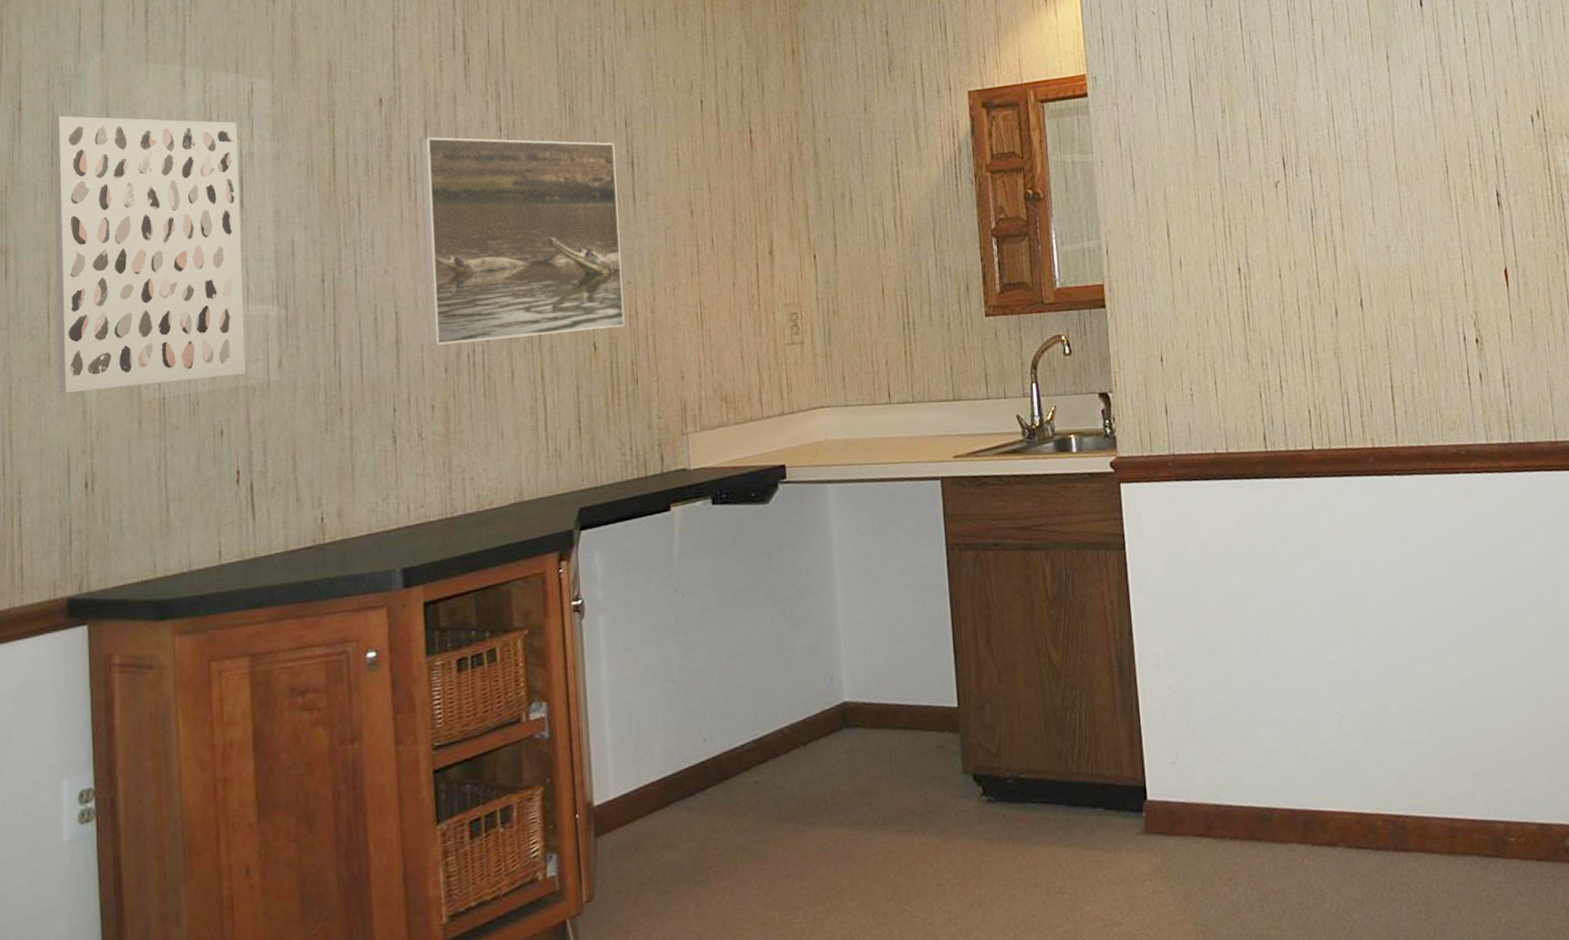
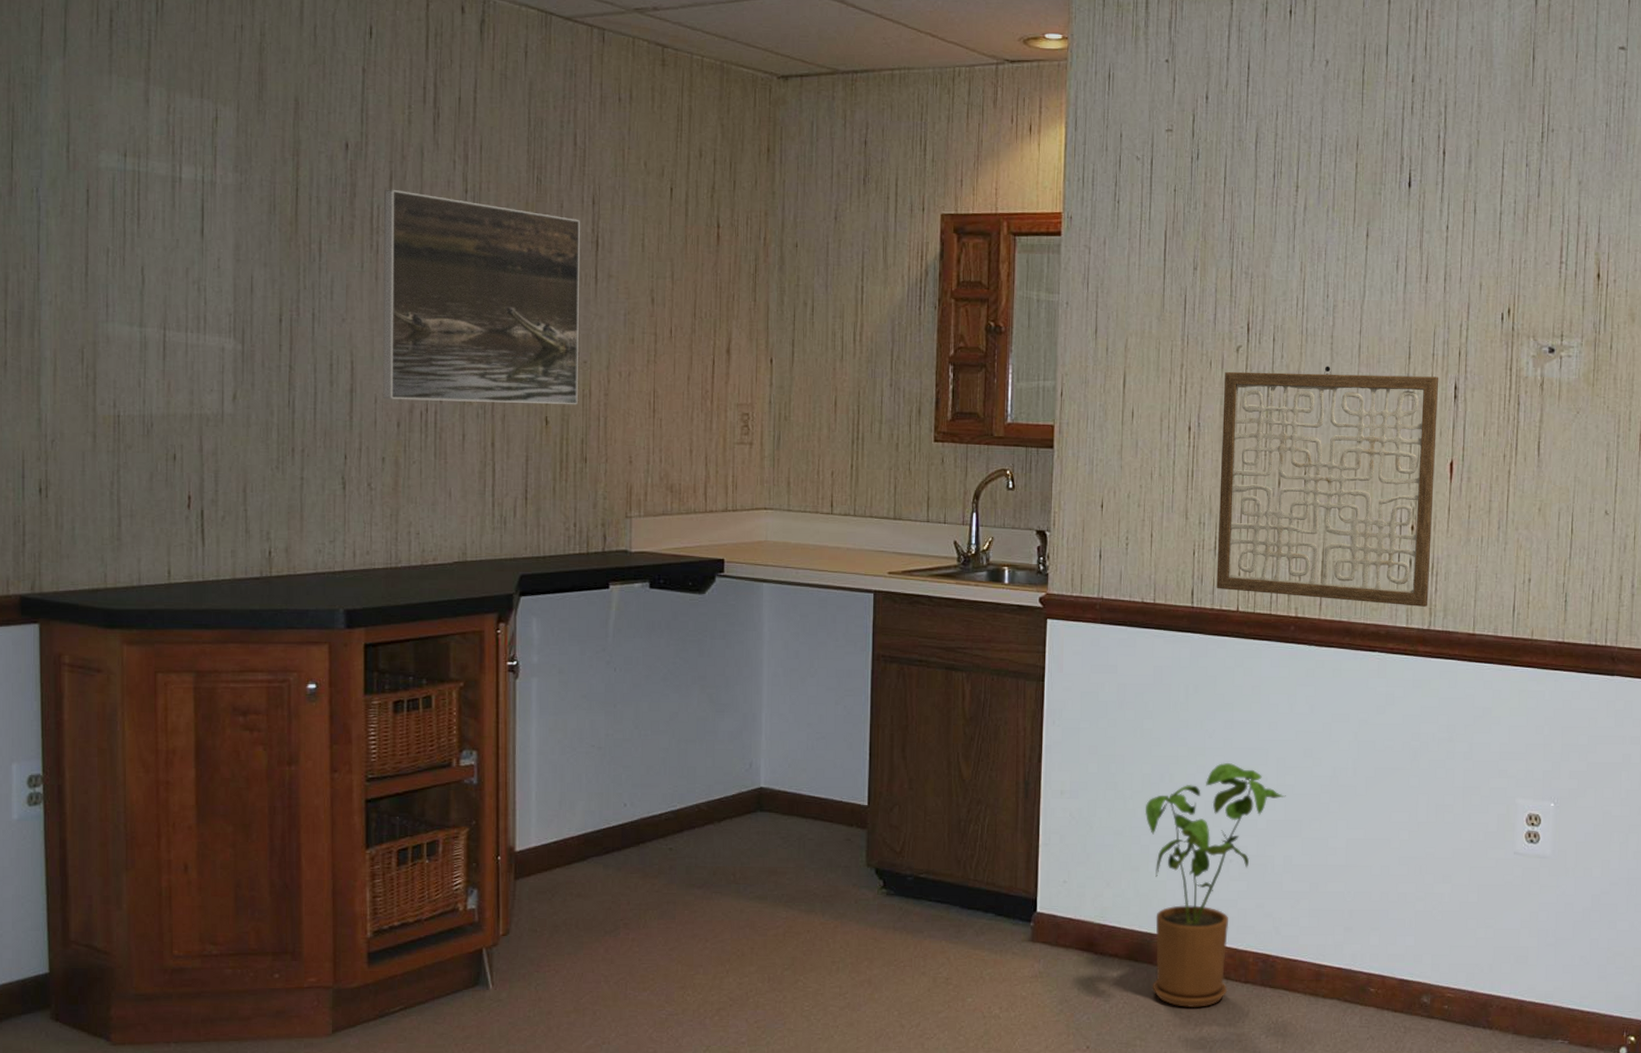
wall art: present [52,115,246,394] -> none [13,118,201,403]
house plant: none [1246,611,1390,886] -> present [1145,763,1286,1008]
wall art: none [1267,186,1505,430] -> present [1216,366,1439,607]

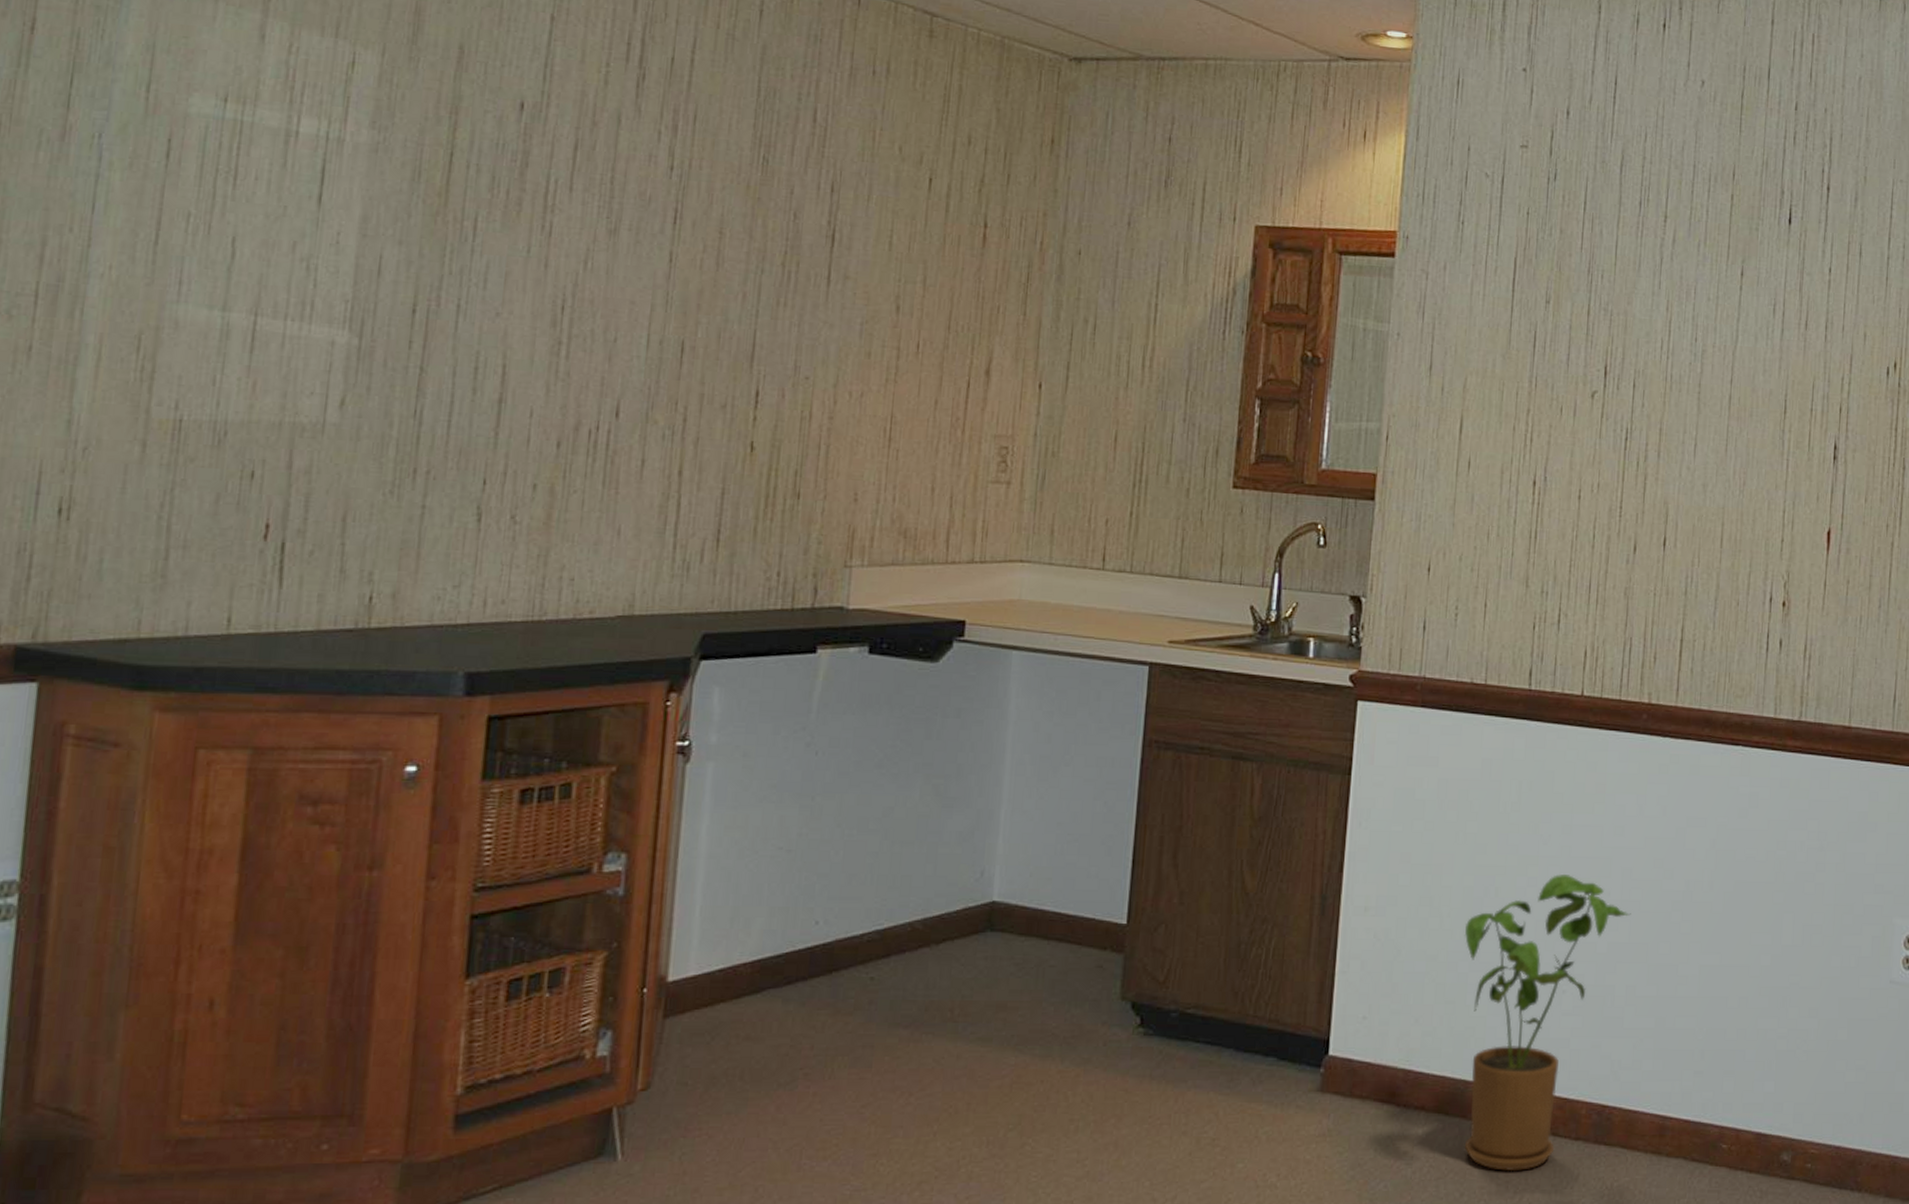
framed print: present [383,189,581,405] -> none [541,160,815,429]
wall art: present [1216,366,1439,607] -> none [1558,418,1818,695]

